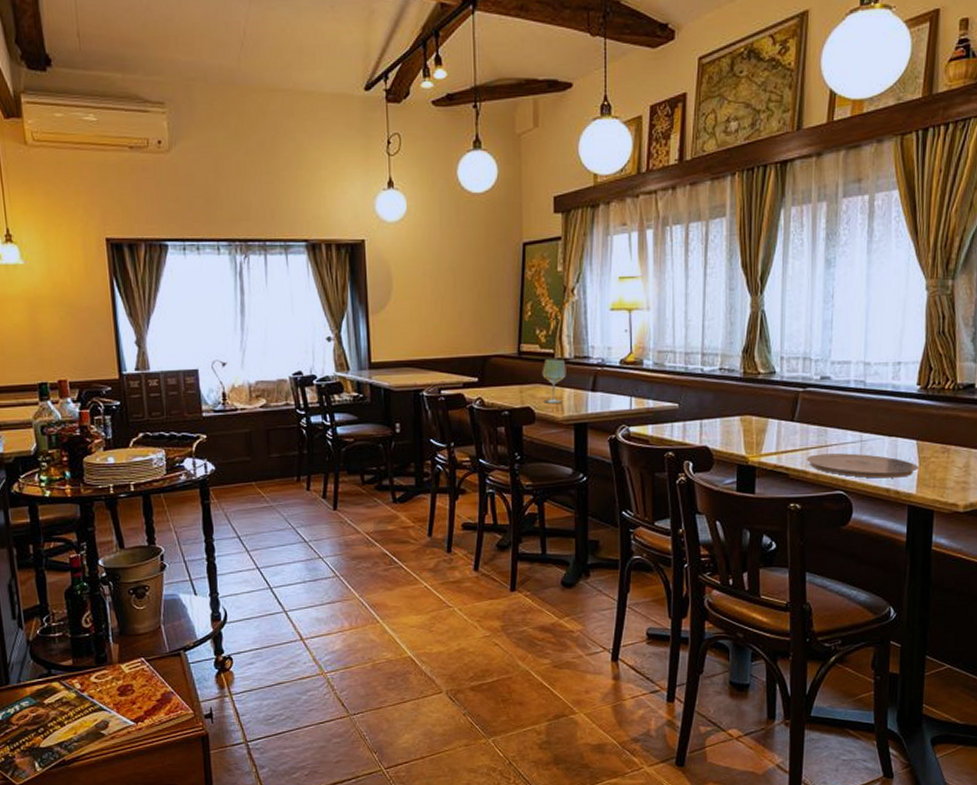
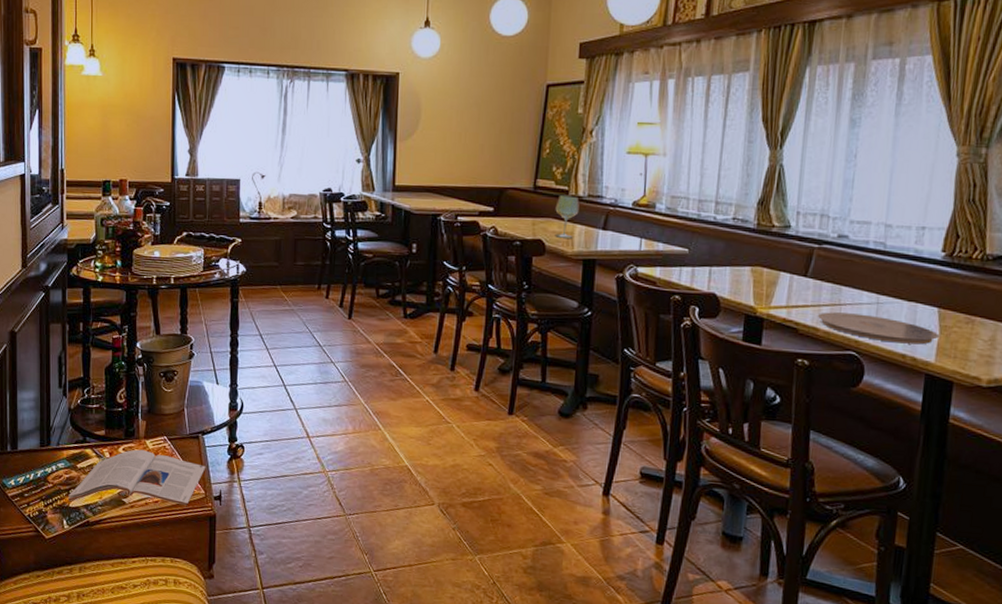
magazine: none [37,675,192,742] -> present [67,449,206,506]

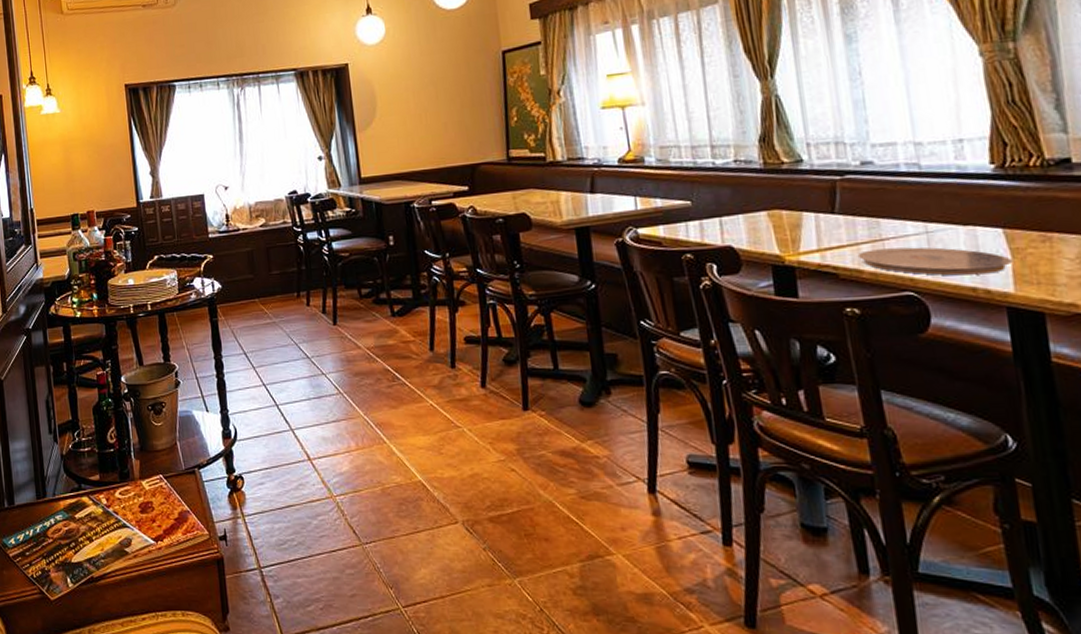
magazine: present [67,449,206,506] -> none [69,492,207,557]
wine glass: present [555,195,580,238] -> none [534,162,561,209]

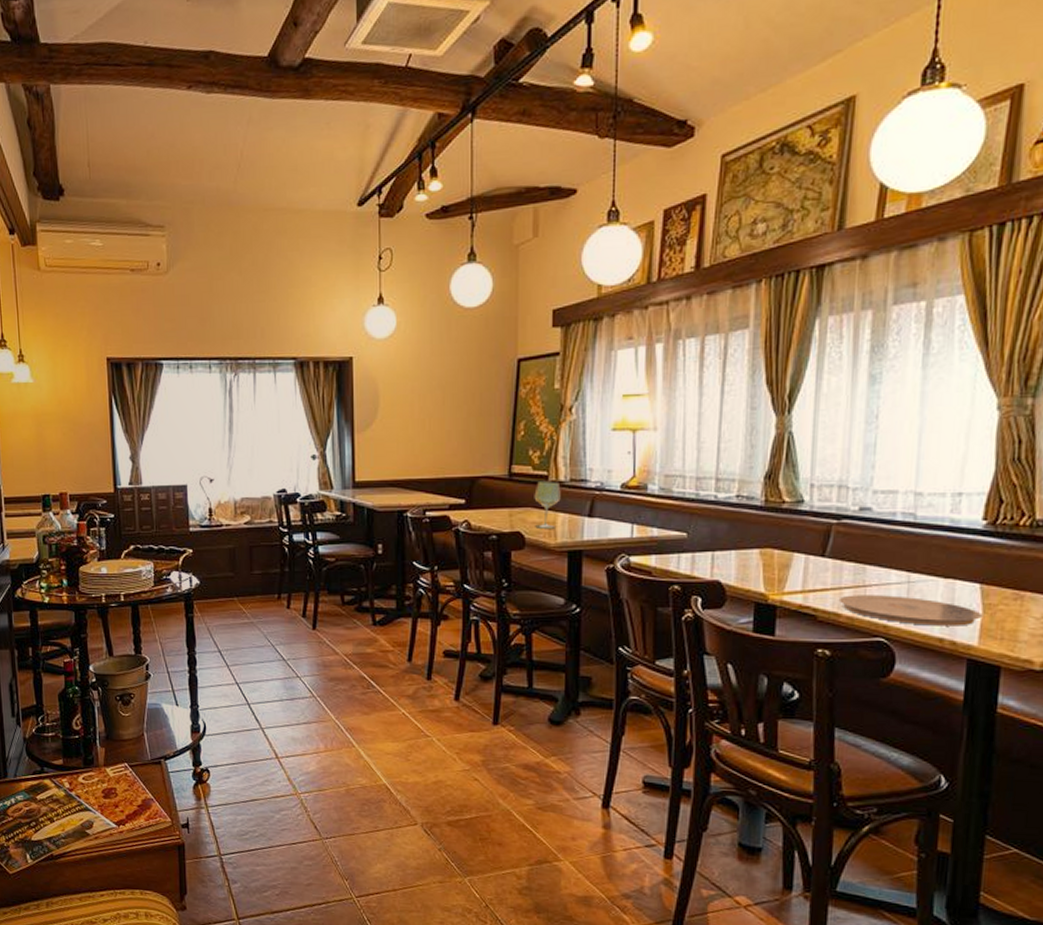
wine glass: none [534,162,561,209] -> present [534,481,561,529]

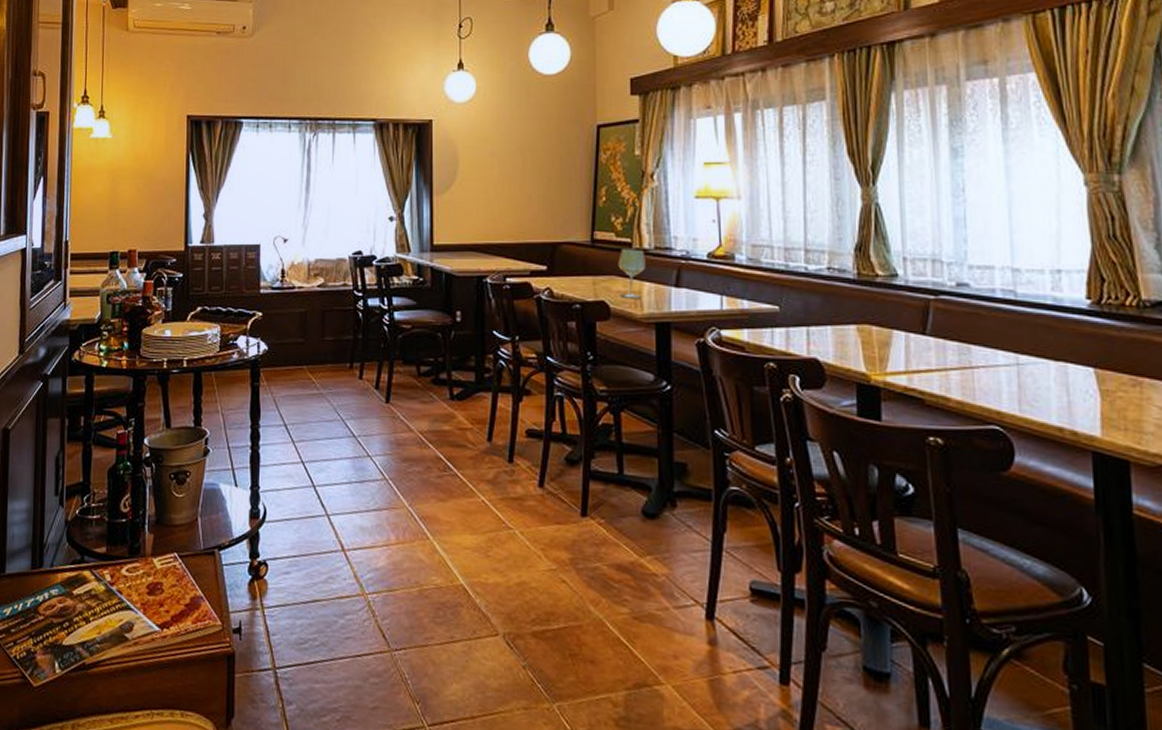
plate: present [838,595,983,626] -> none [945,377,1102,415]

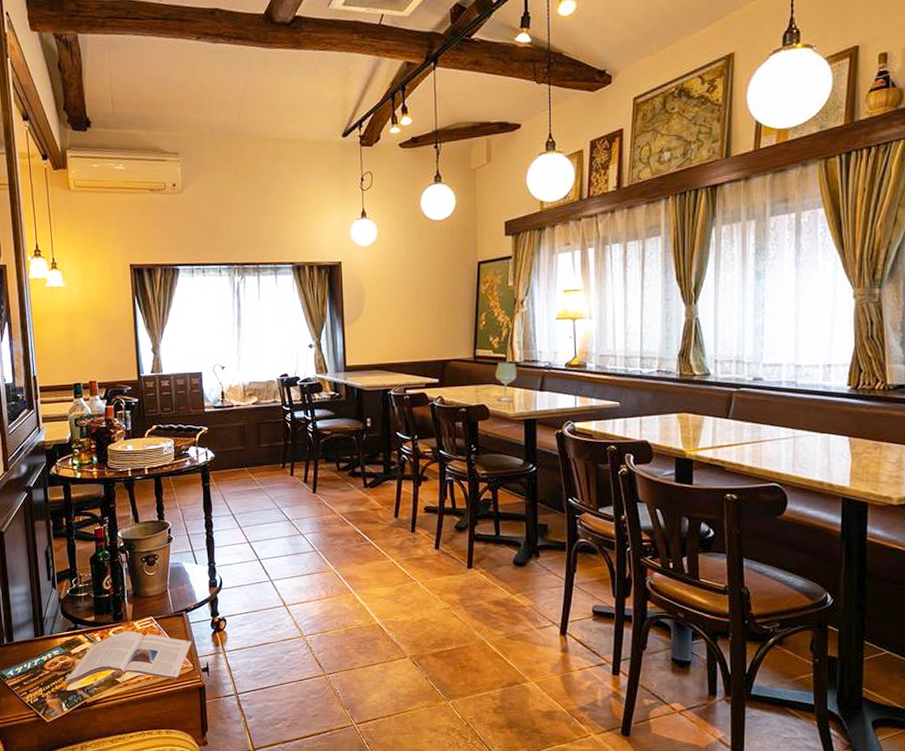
magazine: none [60,570,223,642] -> present [64,631,192,686]

